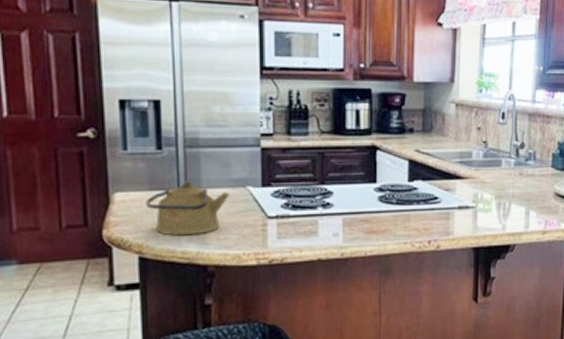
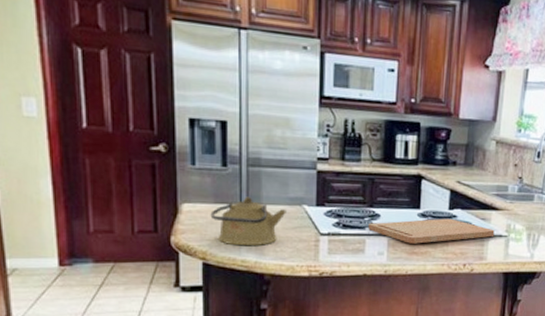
cutting board: none [320,191,460,222] -> present [368,218,495,244]

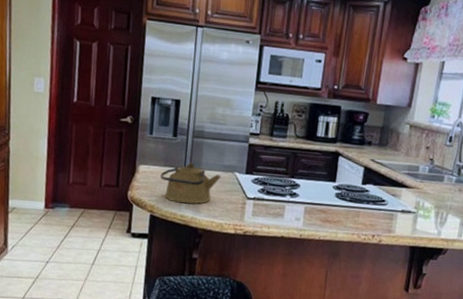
cutting board: present [368,218,495,244] -> none [288,191,404,213]

